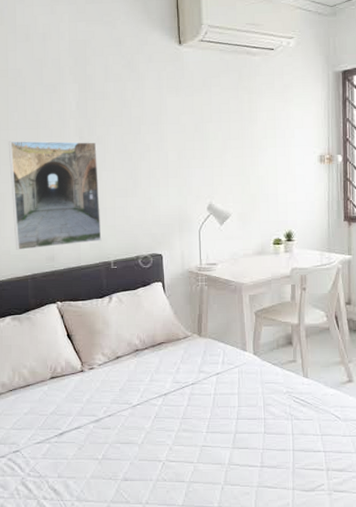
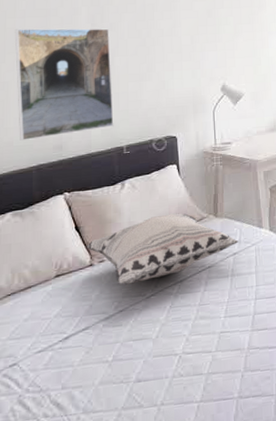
decorative pillow: none [78,330,222,392] -> present [87,213,239,285]

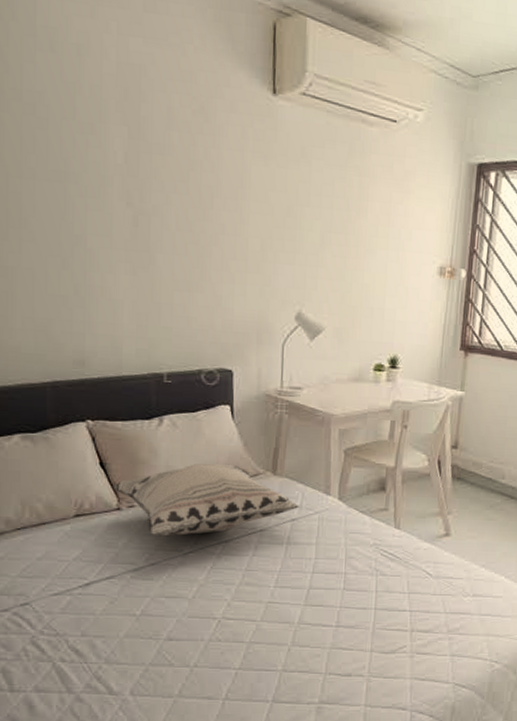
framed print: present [14,28,114,141] -> none [20,193,153,348]

